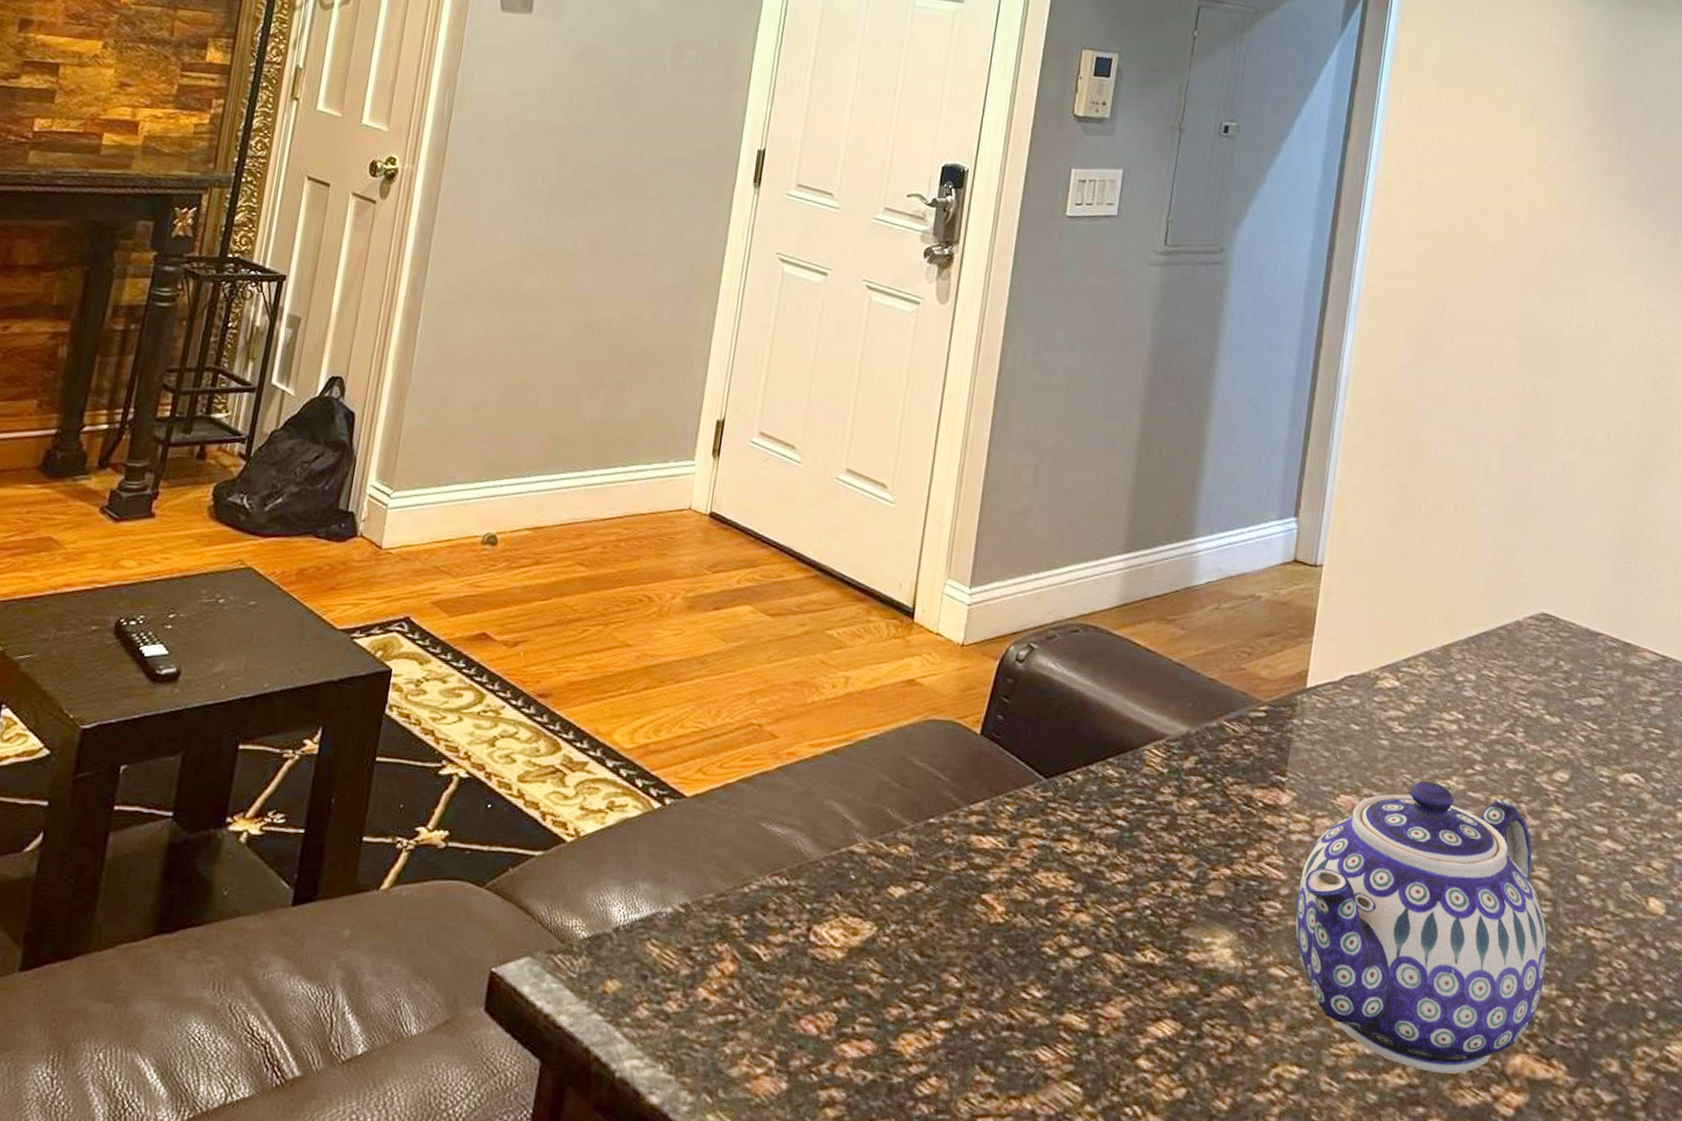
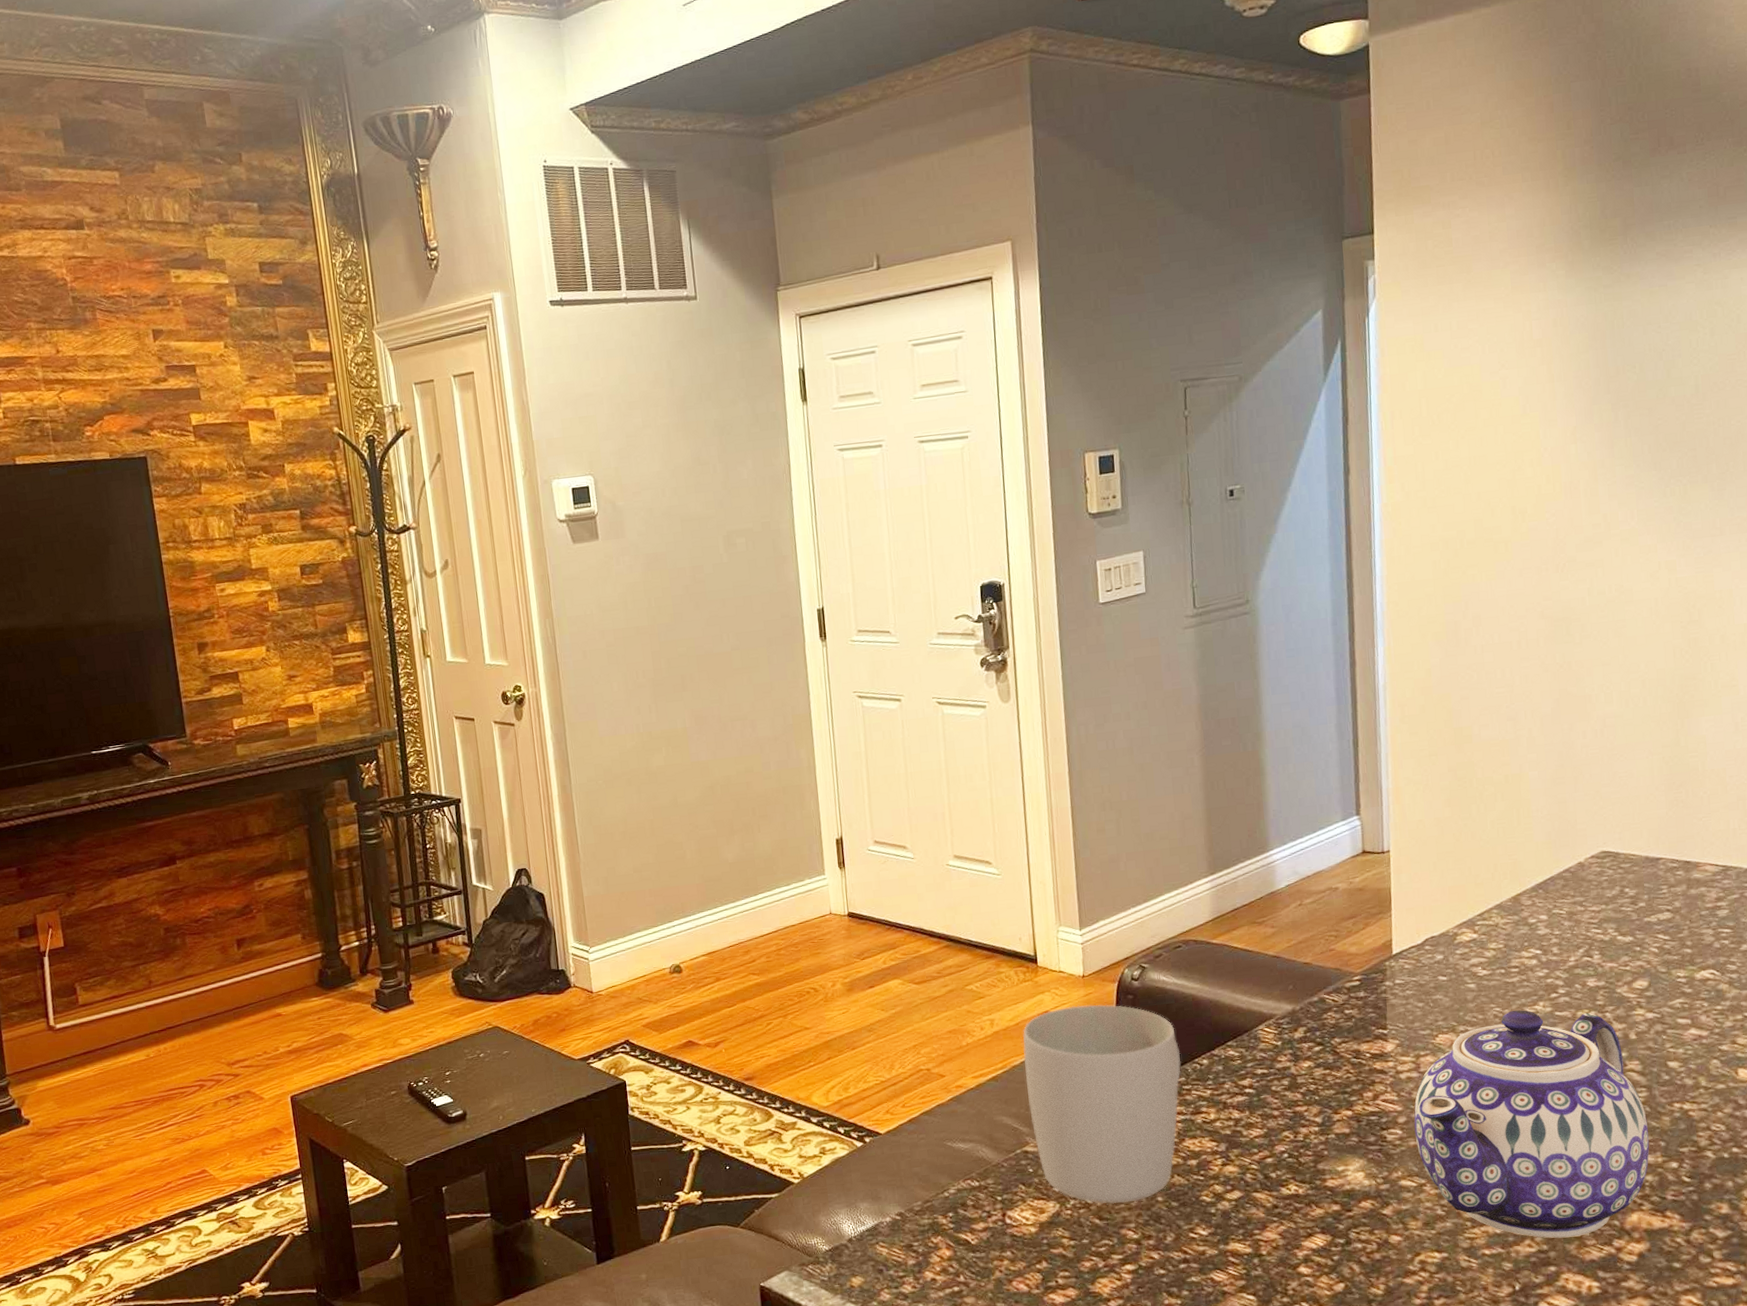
mug: none [866,678,1054,940] -> present [1023,1004,1181,1204]

